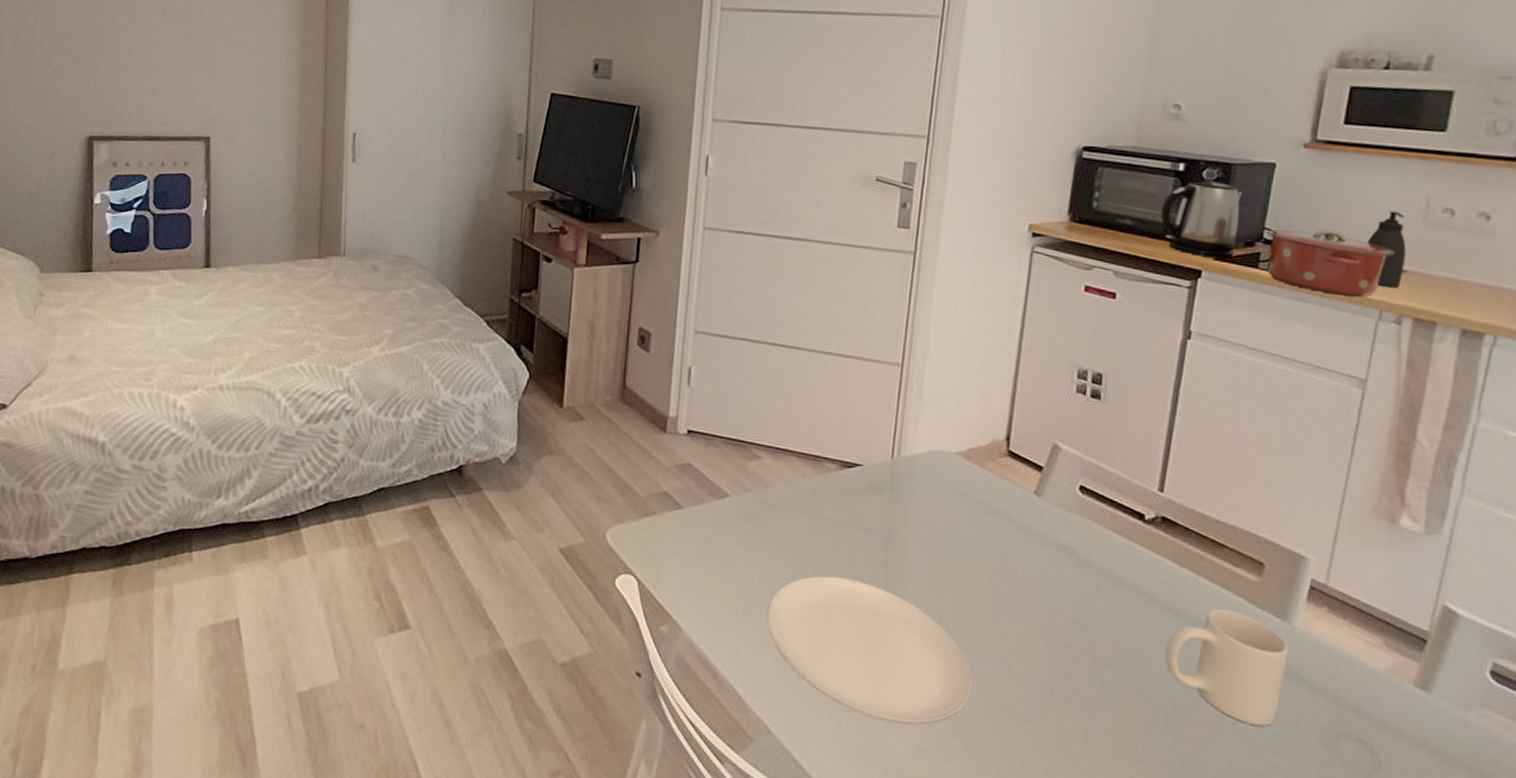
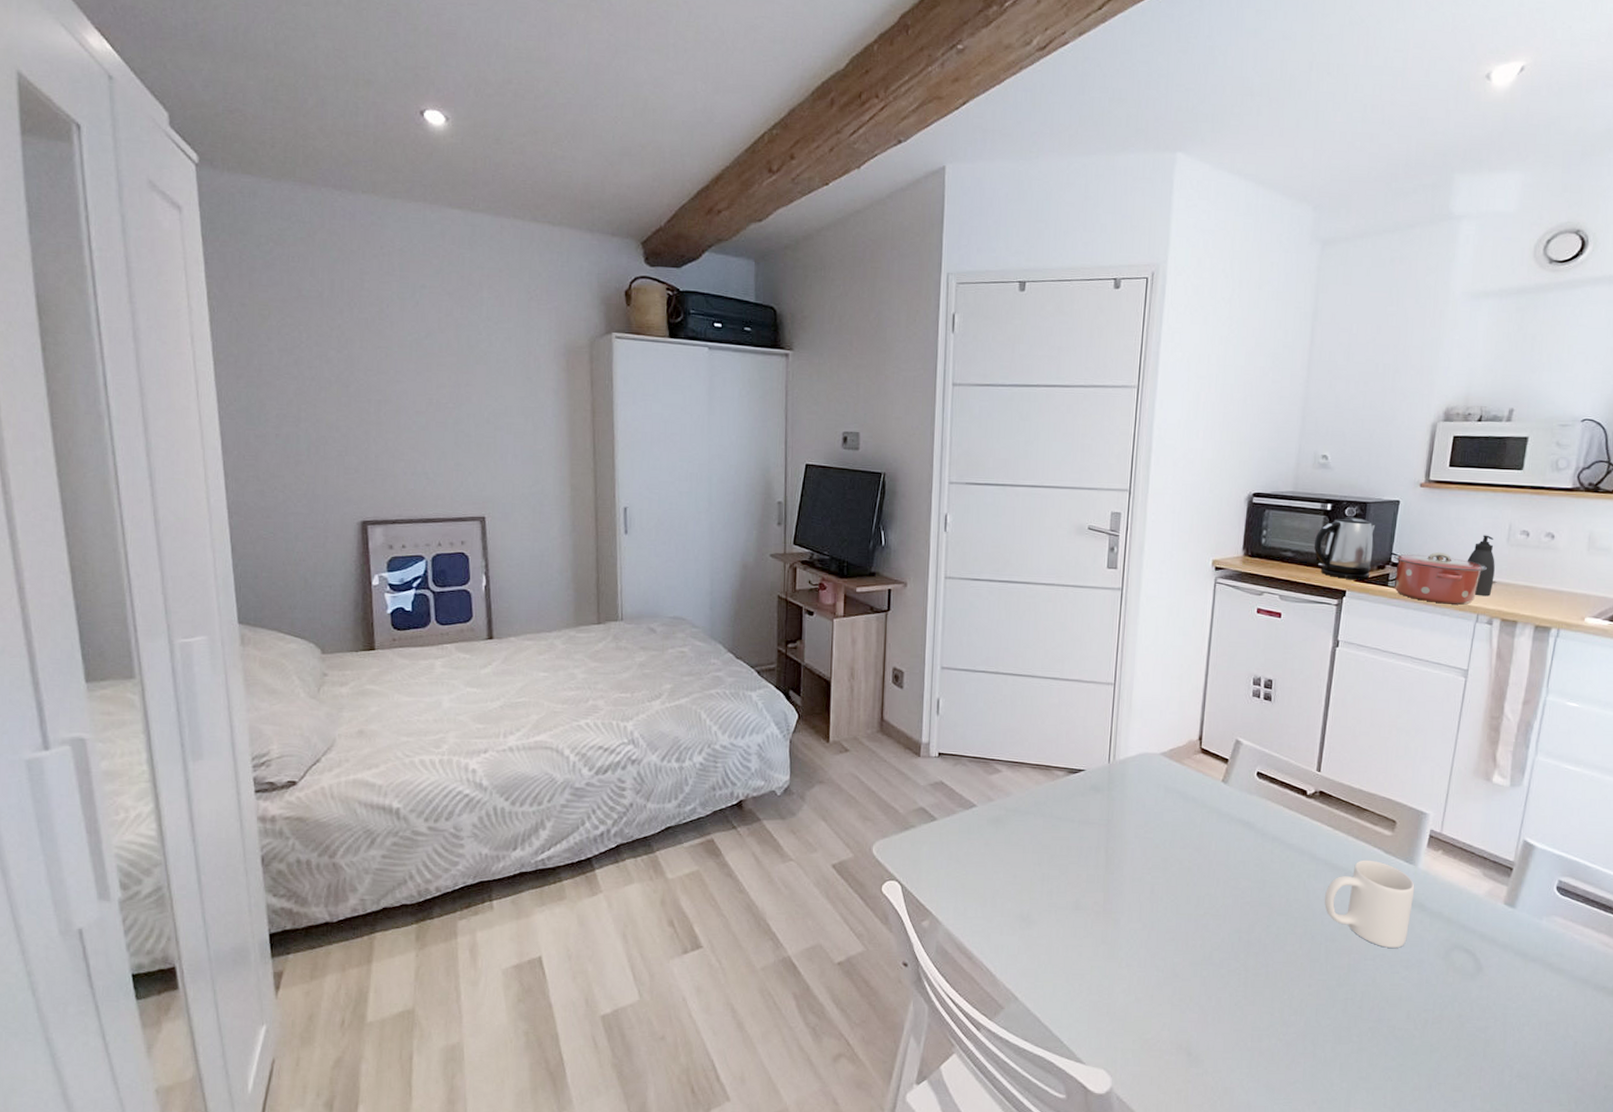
plate: present [767,575,973,725] -> none [1012,865,1178,979]

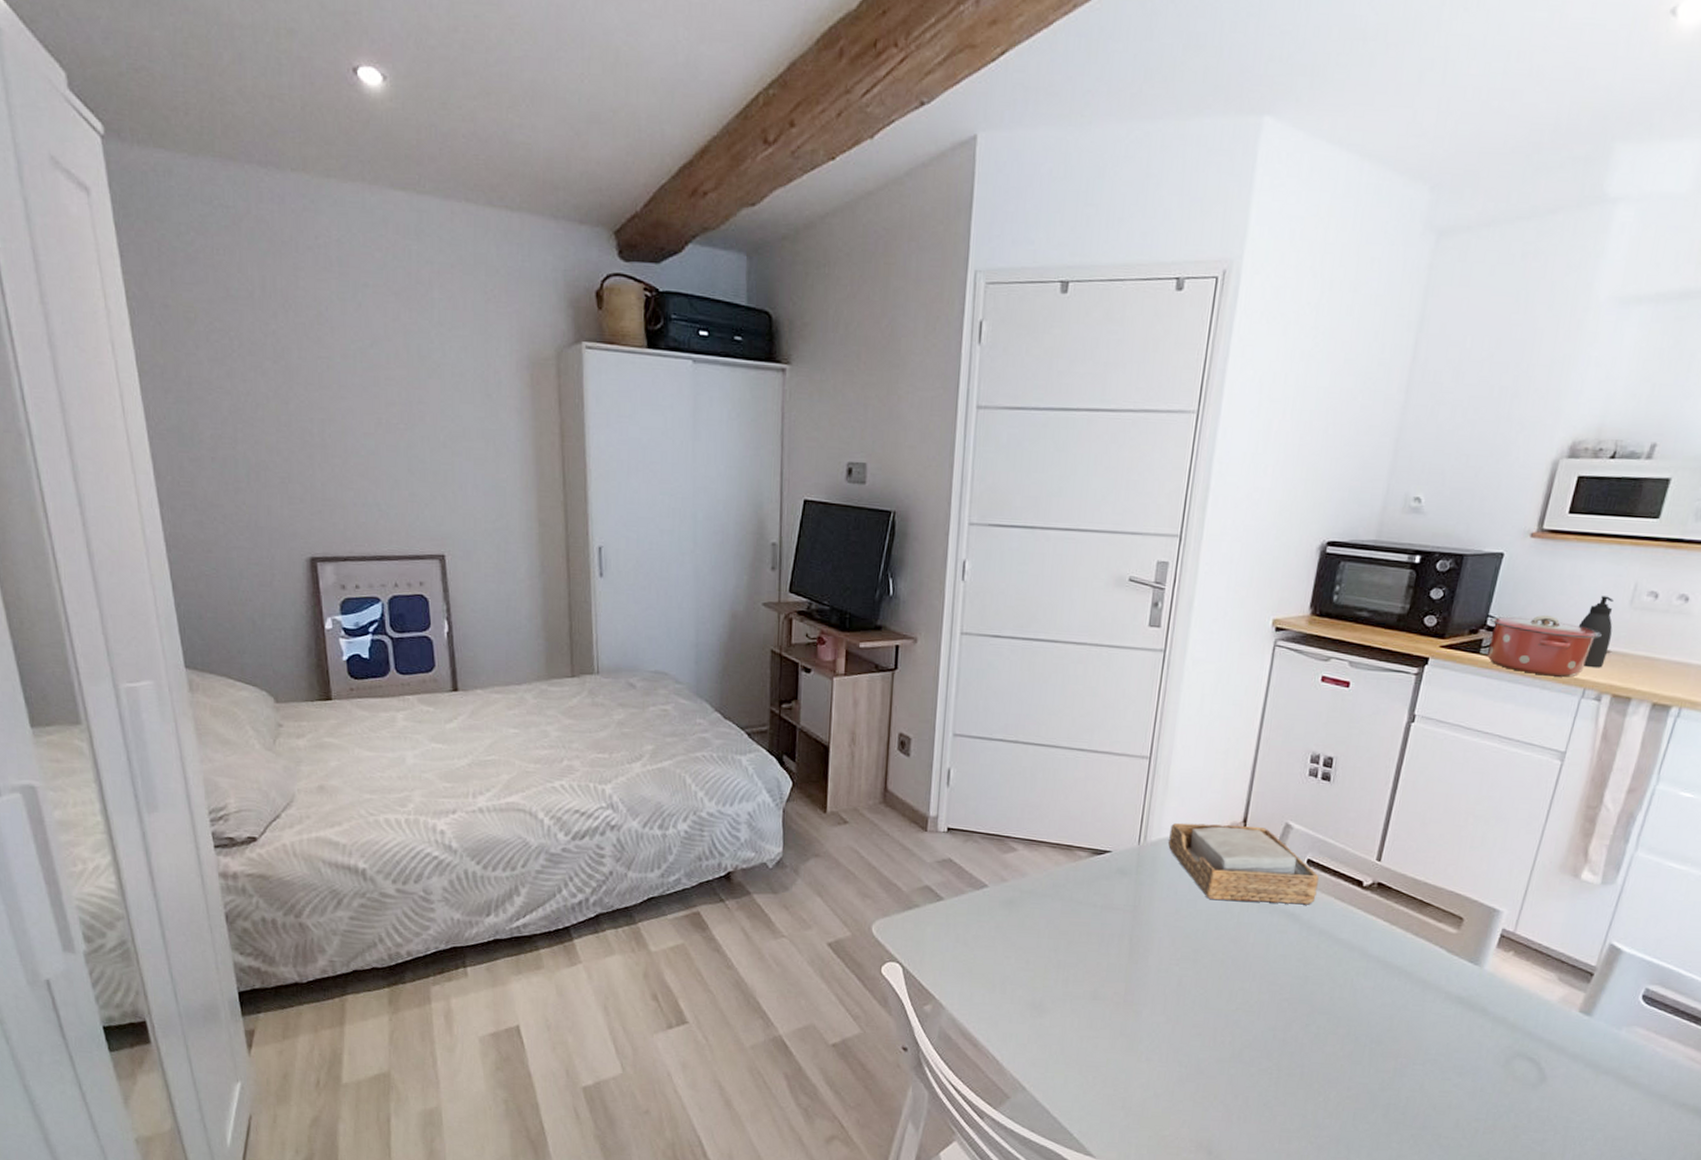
napkin holder: none [1134,742,1268,814] -> present [1167,822,1319,905]
kettle: present [1314,517,1376,580] -> none [1395,571,1472,646]
mug: present [1325,860,1415,948] -> none [1373,958,1478,1054]

